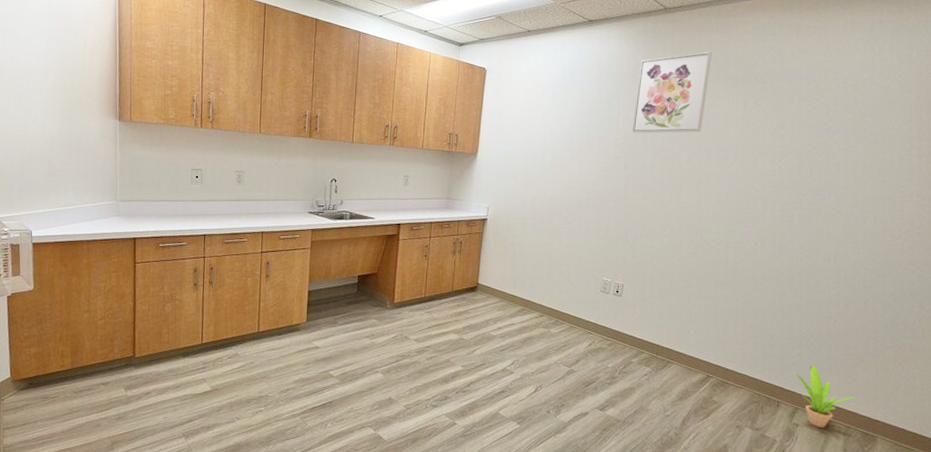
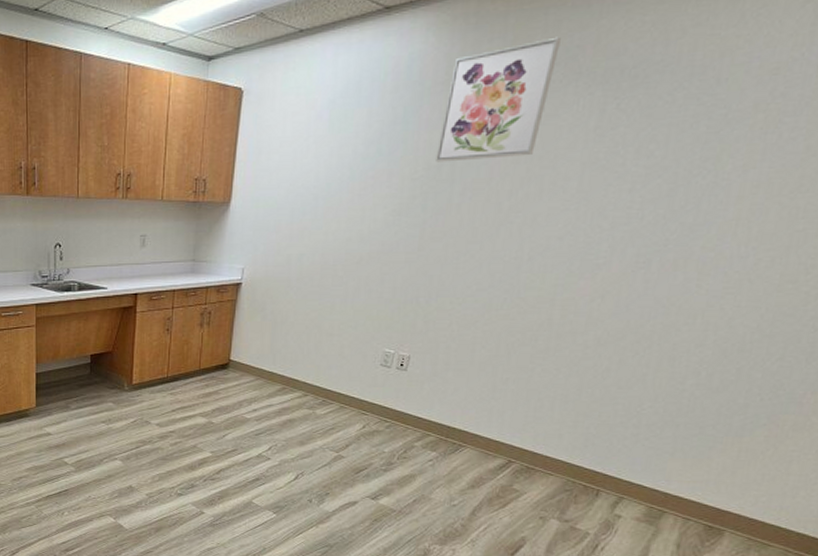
potted plant: present [794,365,857,428] -> none [624,448,706,520]

